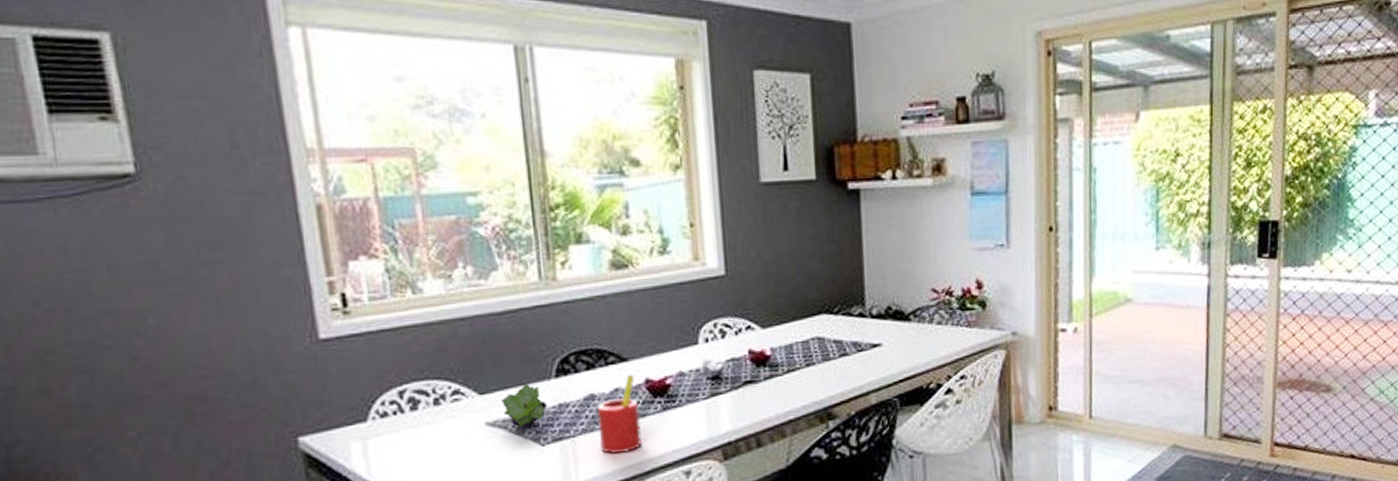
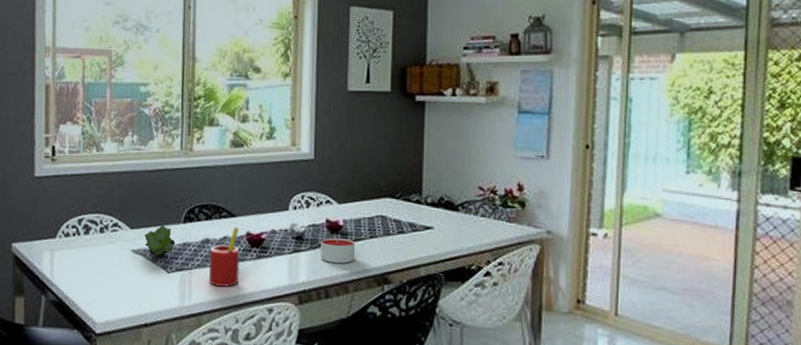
candle: none [744,370,789,403] -> present [320,237,355,263]

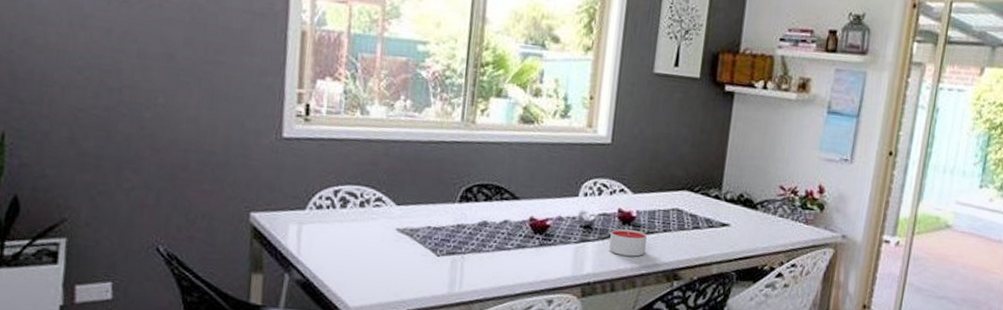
fruit: present [145,225,176,258] -> none [413,203,449,239]
straw: present [209,227,240,287] -> none [484,210,522,275]

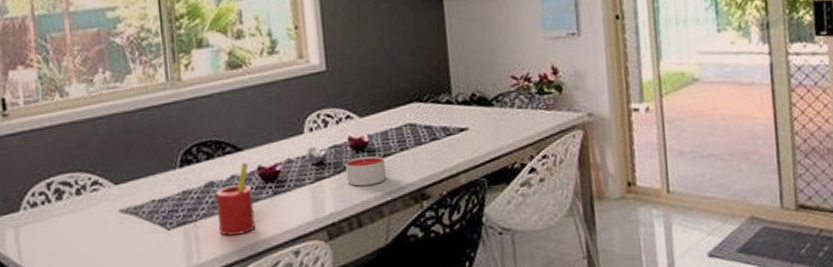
straw: none [484,210,522,275] -> present [215,162,255,236]

